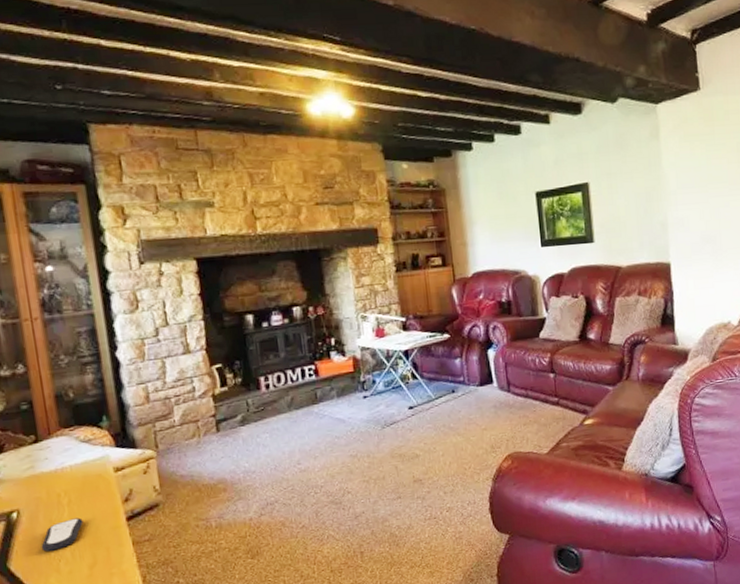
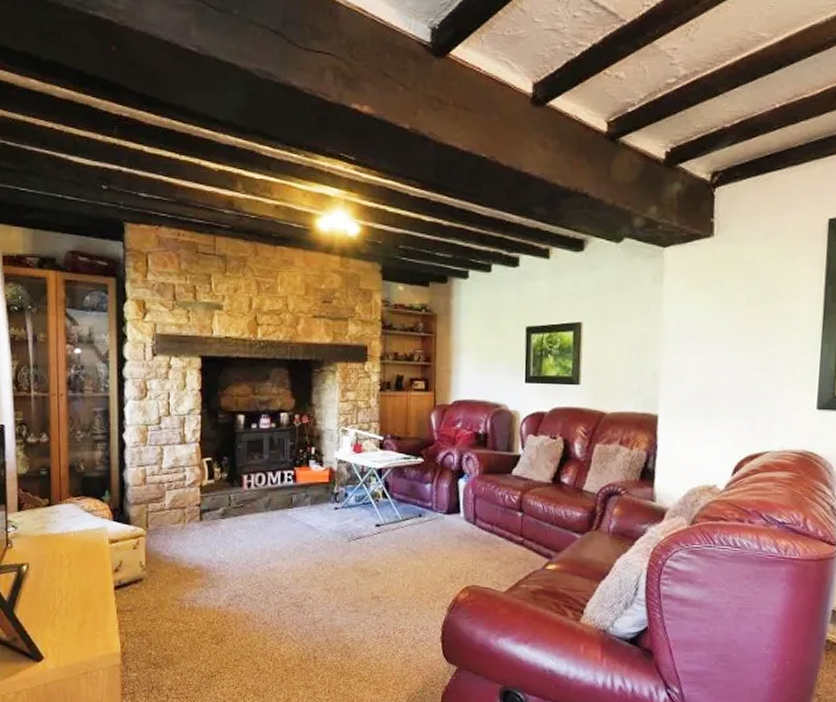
remote control: present [41,517,84,553] -> none [42,579,79,606]

